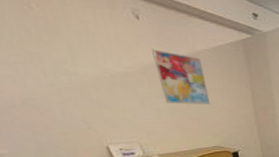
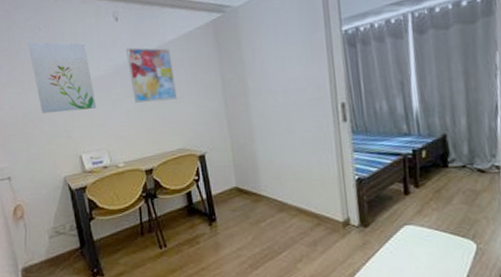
wall art: none [14,19,122,103] -> present [27,42,97,113]

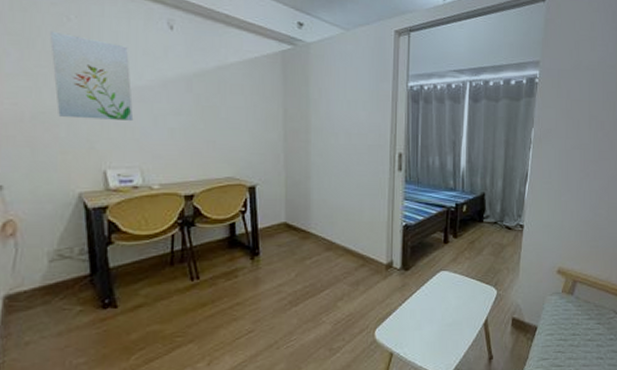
wall art: present [126,47,177,103] -> none [179,61,232,125]

